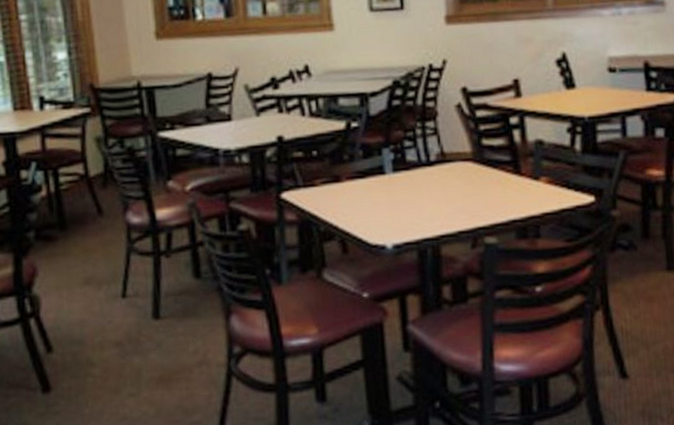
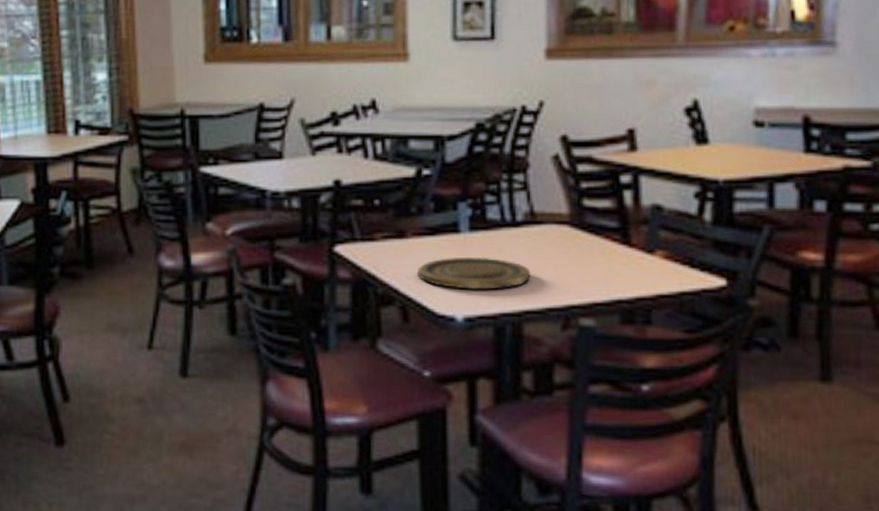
plate: none [352,193,445,222] -> present [417,256,531,290]

